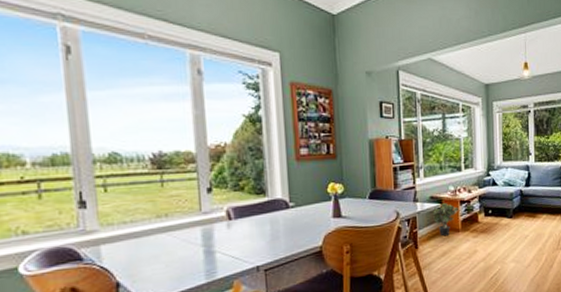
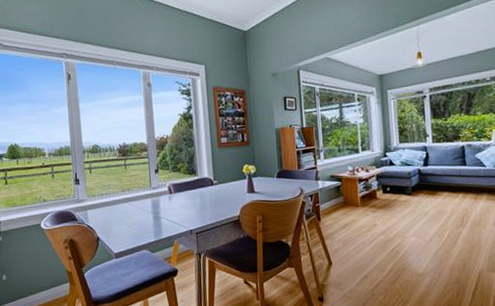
potted plant: present [432,202,459,237] -> none [332,180,357,211]

